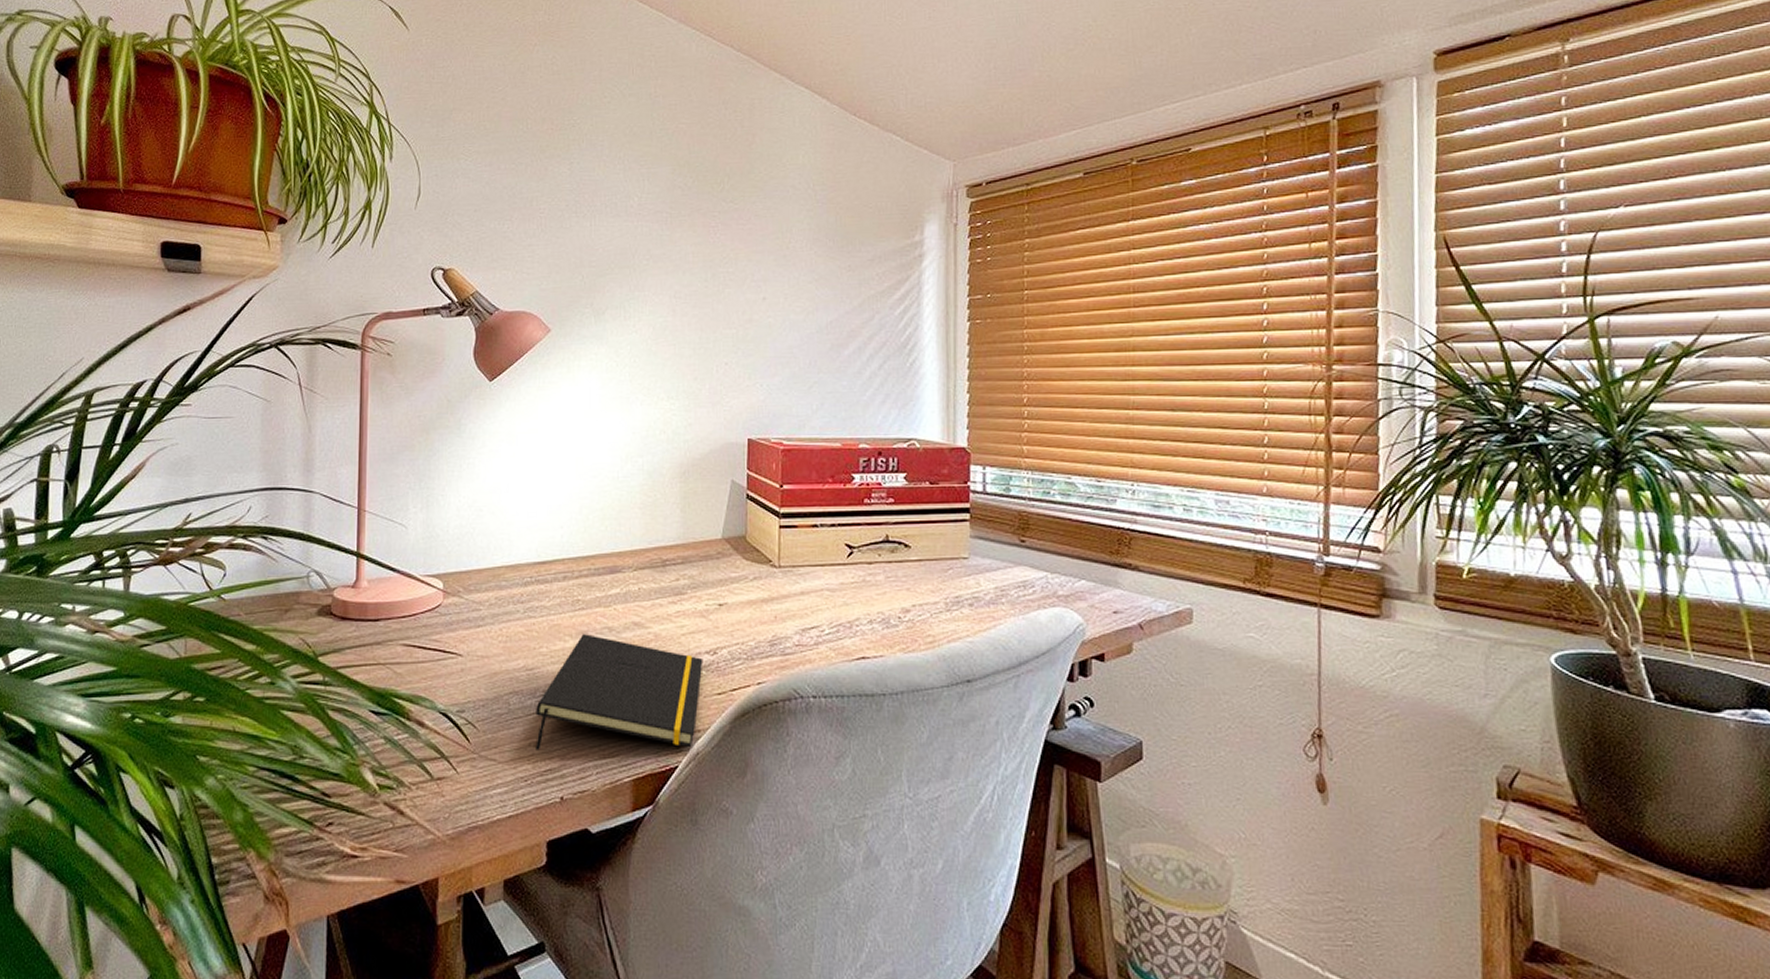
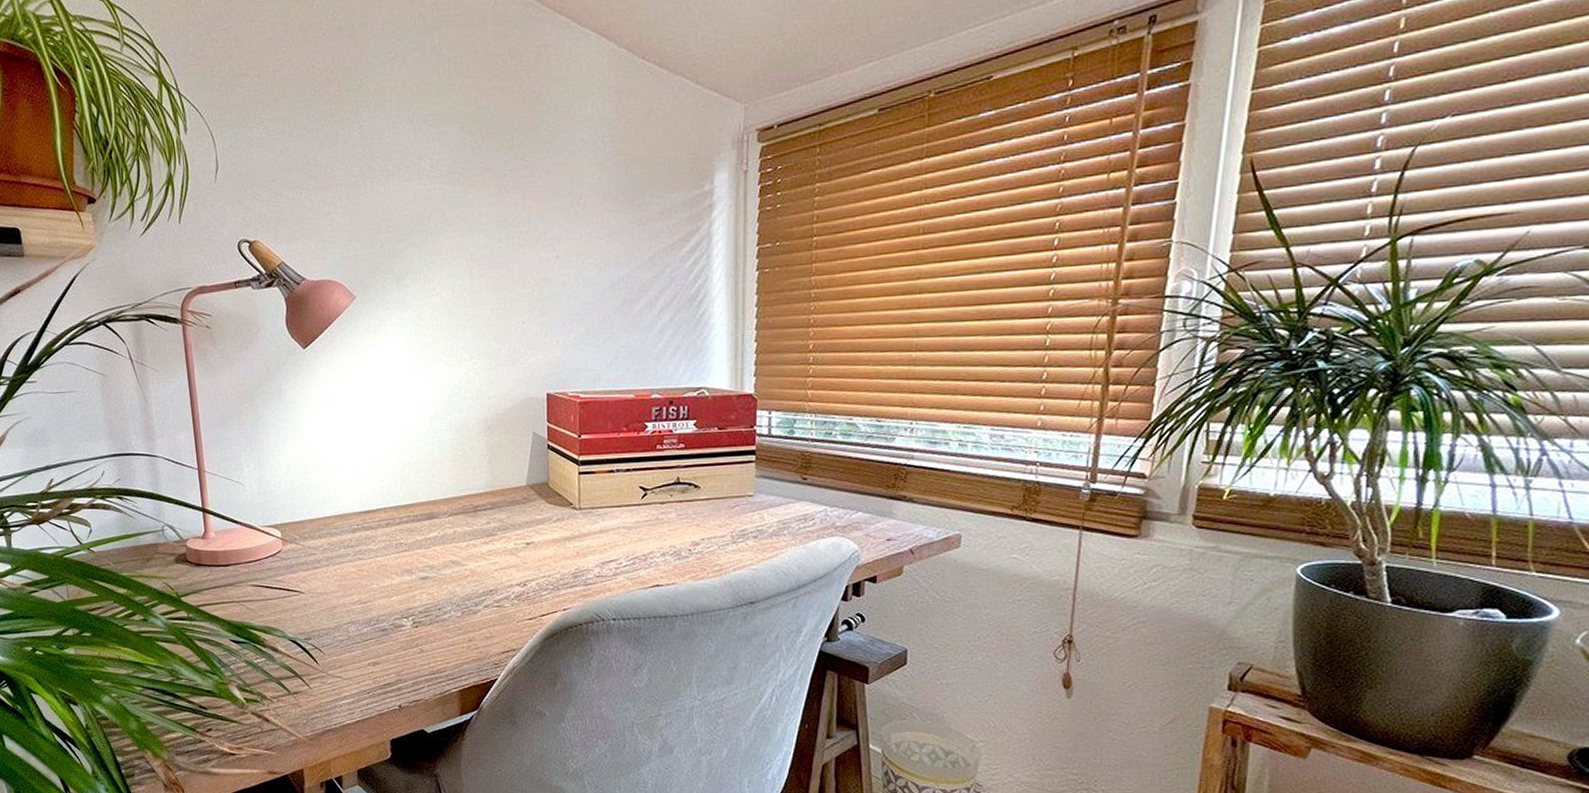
notepad: present [535,634,703,750] -> none [371,572,515,669]

